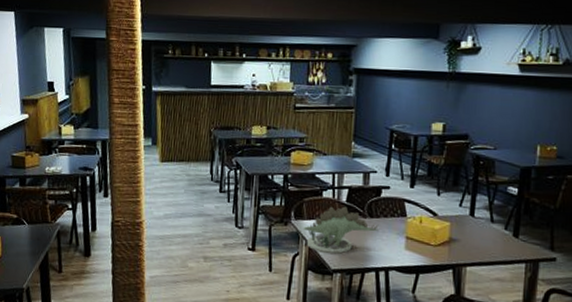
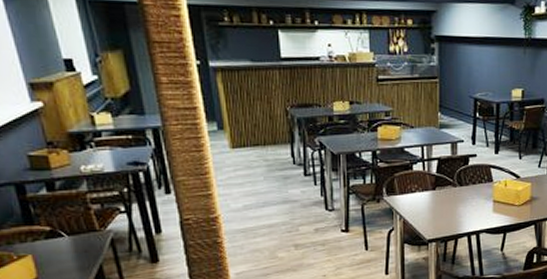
toy dinosaur: present [303,206,380,254] -> none [396,177,469,226]

